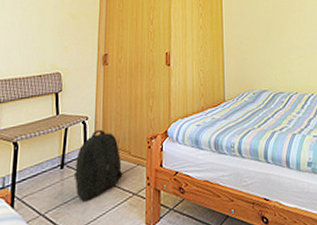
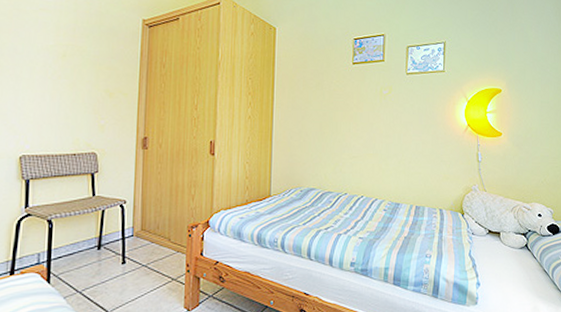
backpack: present [73,129,123,203] -> none [111,214,162,284]

